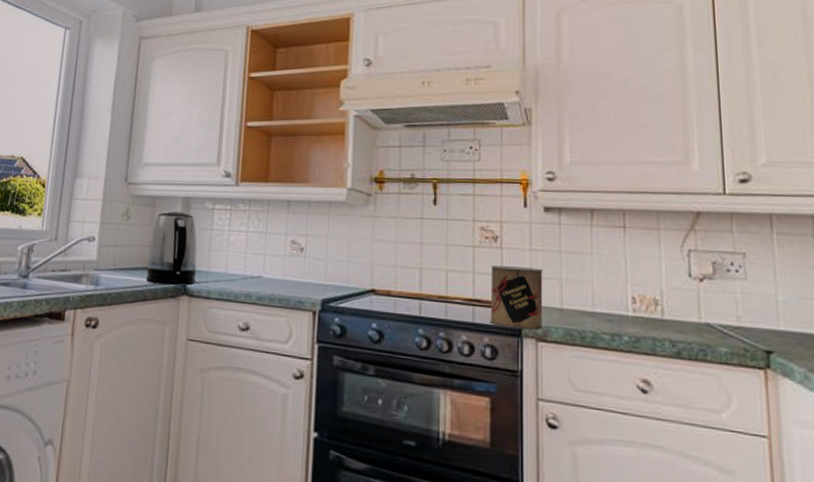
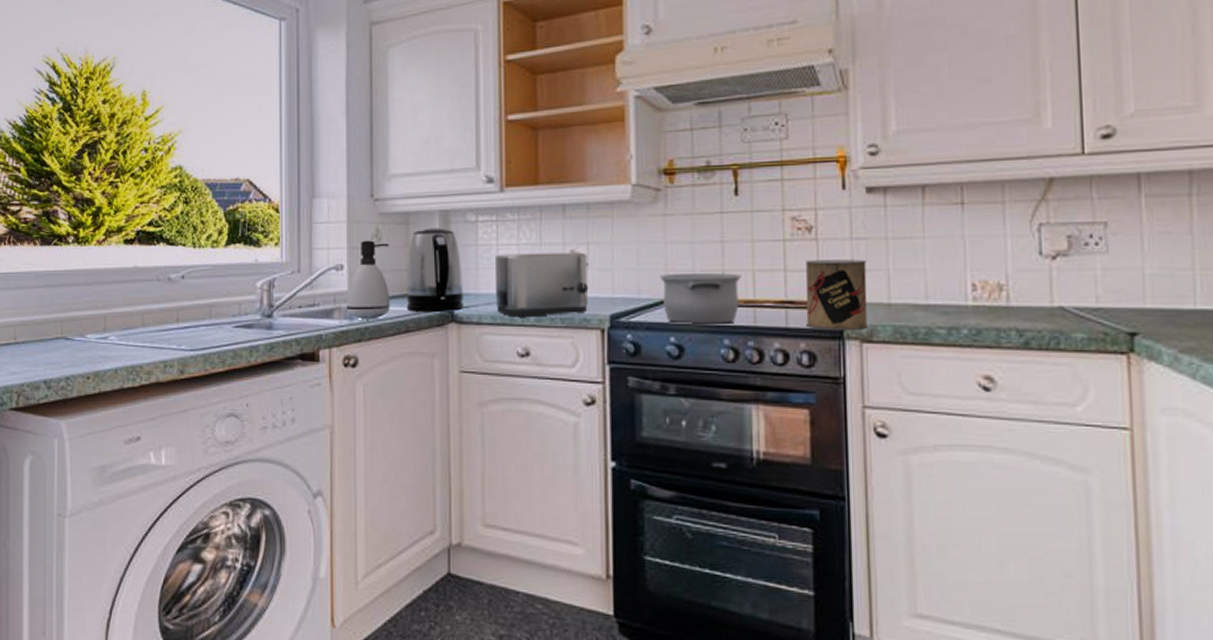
soap dispenser: none [93,217,137,287] -> present [346,240,390,320]
toaster: none [224,238,306,296] -> present [494,252,589,317]
cooking pot: none [366,267,436,315] -> present [660,273,741,324]

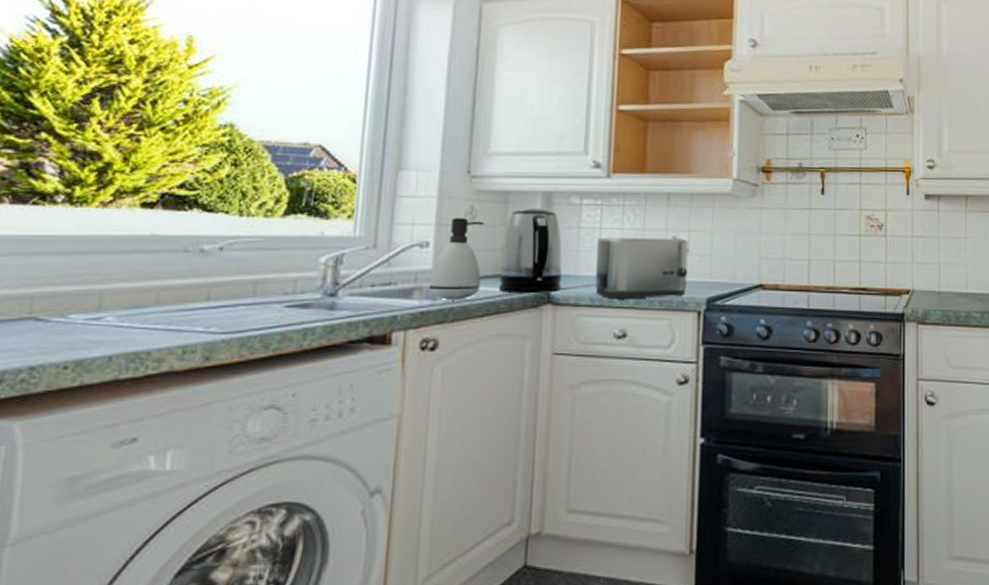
cooking pot: present [660,273,741,324] -> none [754,262,824,307]
tin can: present [805,259,869,332] -> none [875,253,923,315]

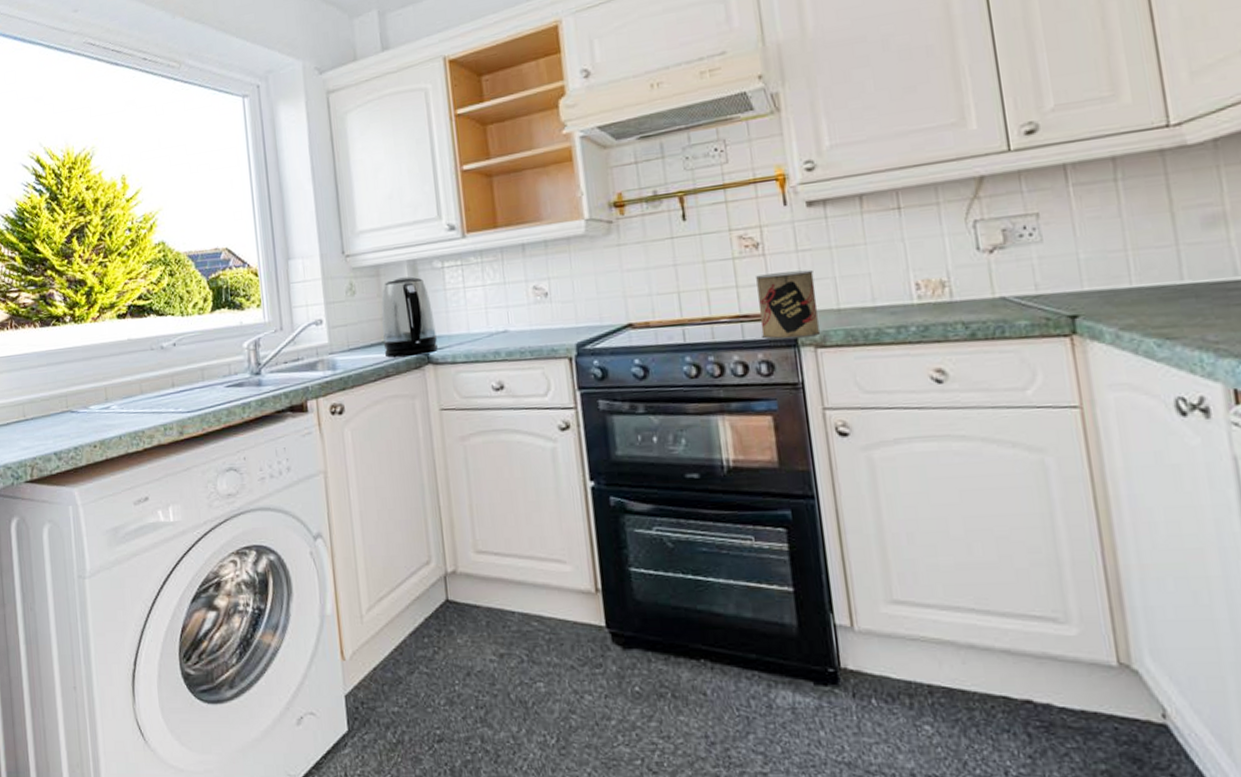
soap dispenser: present [428,217,484,300] -> none [327,294,369,369]
toaster: present [595,237,689,299] -> none [462,287,555,354]
tin can: none [875,253,923,315] -> present [756,269,821,341]

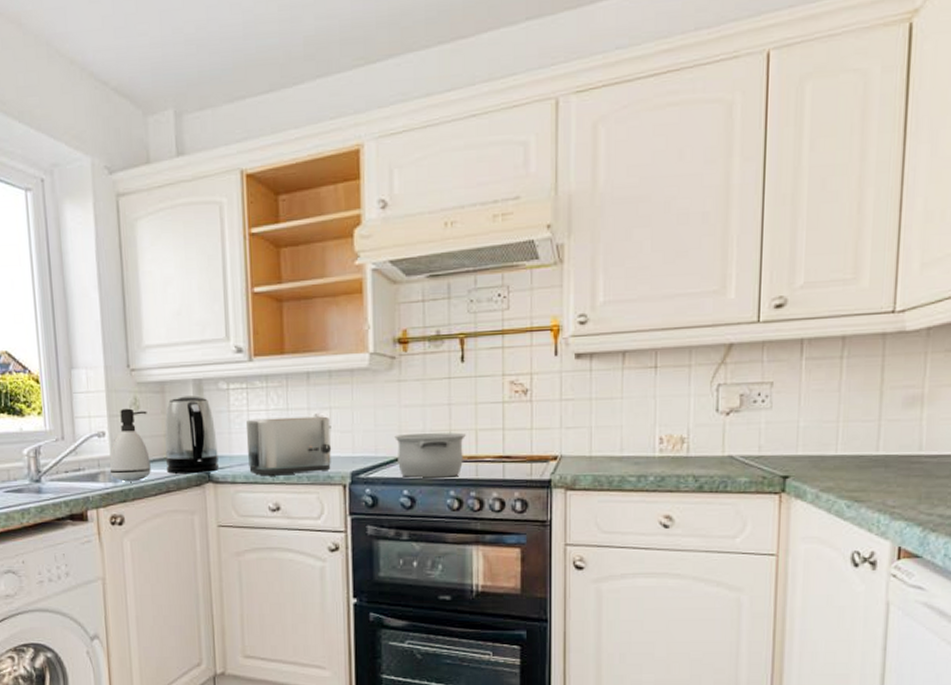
soap dispenser: none [327,294,369,369] -> present [109,408,151,482]
toaster: none [462,287,555,354] -> present [245,416,332,476]
cooking pot: none [619,294,697,346] -> present [394,432,466,479]
tin can: present [756,269,821,341] -> none [520,418,573,482]

